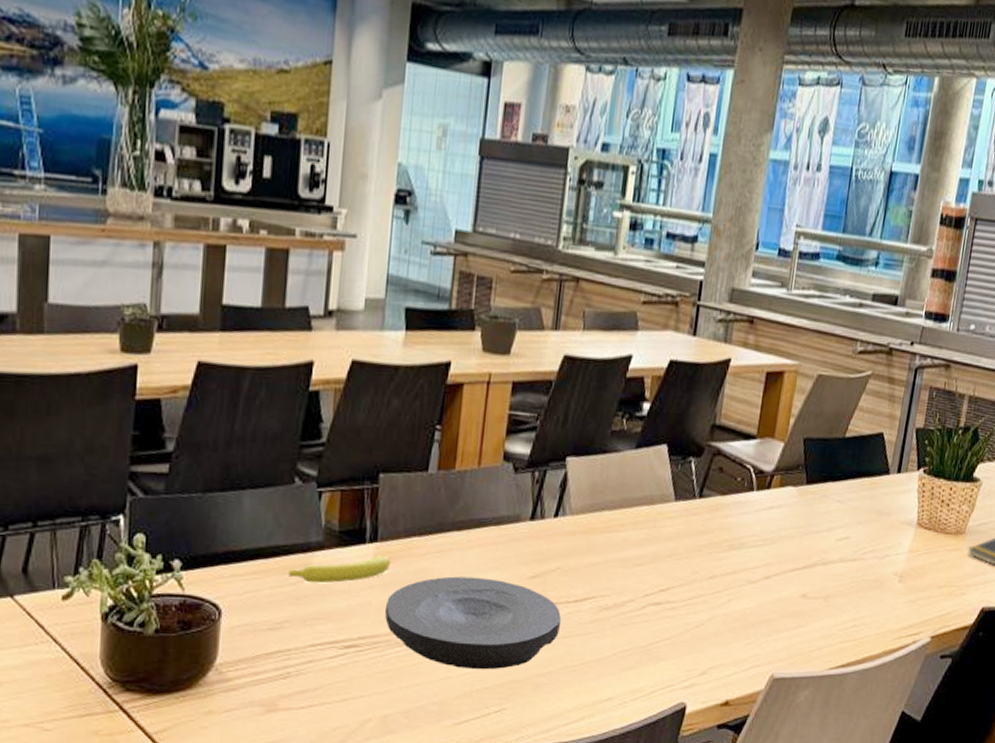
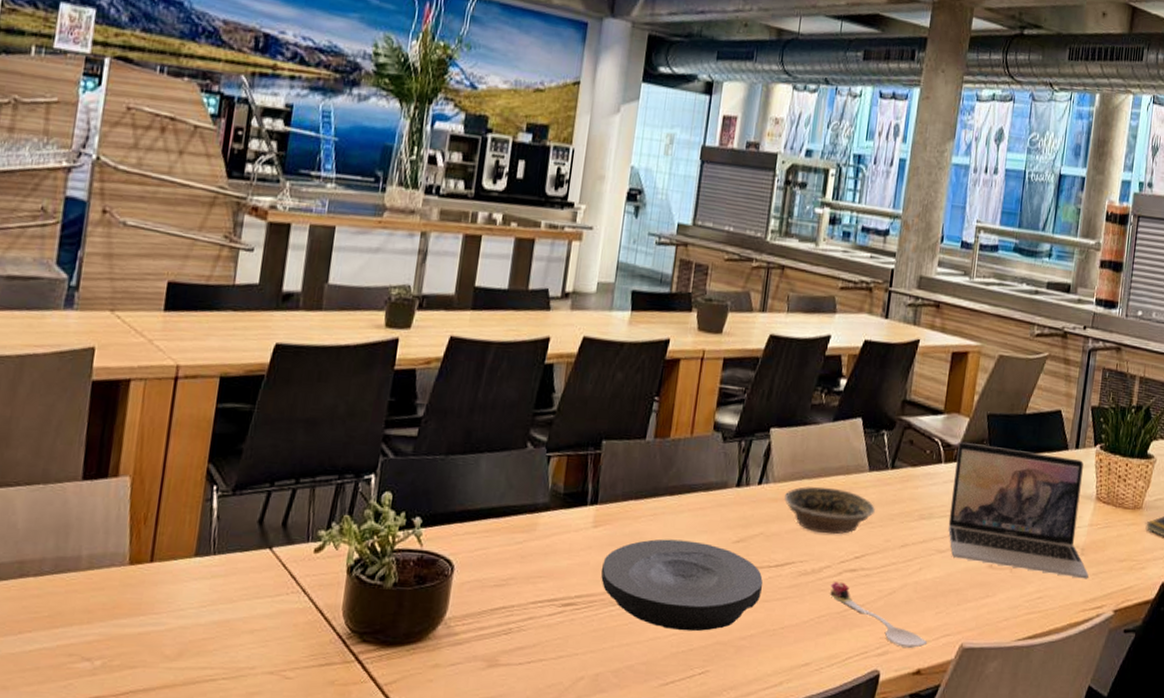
banana: present [289,555,392,584] -> none [516,517,610,543]
bowl: none [582,517,682,568] -> present [784,485,875,535]
spoon: none [633,616,737,681] -> present [830,582,928,649]
laptop: none [760,469,906,606] -> present [948,442,1089,579]

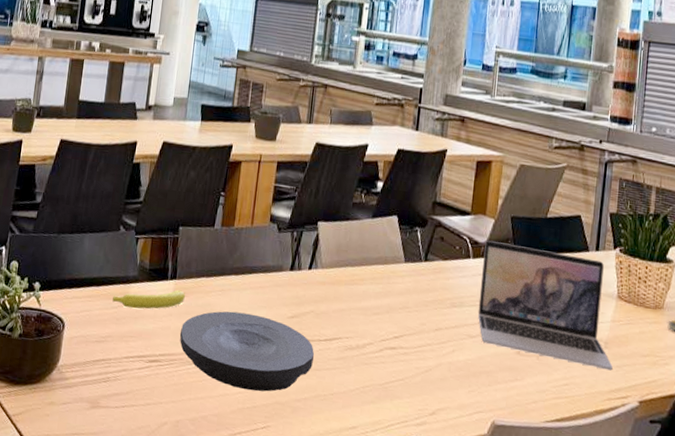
banana: none [516,517,610,543] -> present [112,290,186,309]
bowl: present [784,485,875,535] -> none [331,272,411,316]
spoon: present [830,582,928,649] -> none [373,357,462,422]

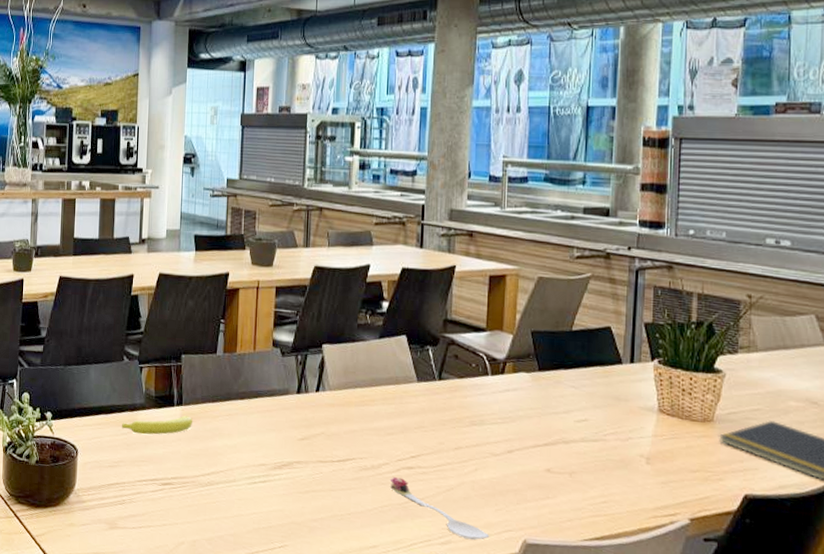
plate: present [179,311,314,392] -> none [190,434,327,512]
spoon: none [373,357,462,422] -> present [389,477,490,540]
laptop: present [478,241,613,371] -> none [500,357,657,487]

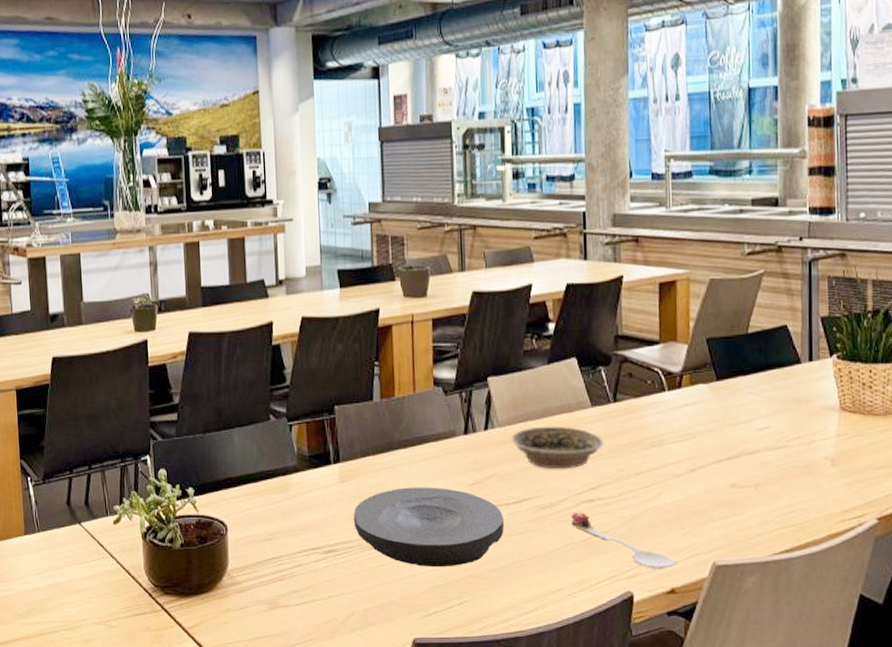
banana: present [122,415,193,435] -> none [274,473,354,500]
plate: none [190,434,327,512] -> present [353,487,504,568]
bowl: none [340,393,426,436] -> present [511,426,603,470]

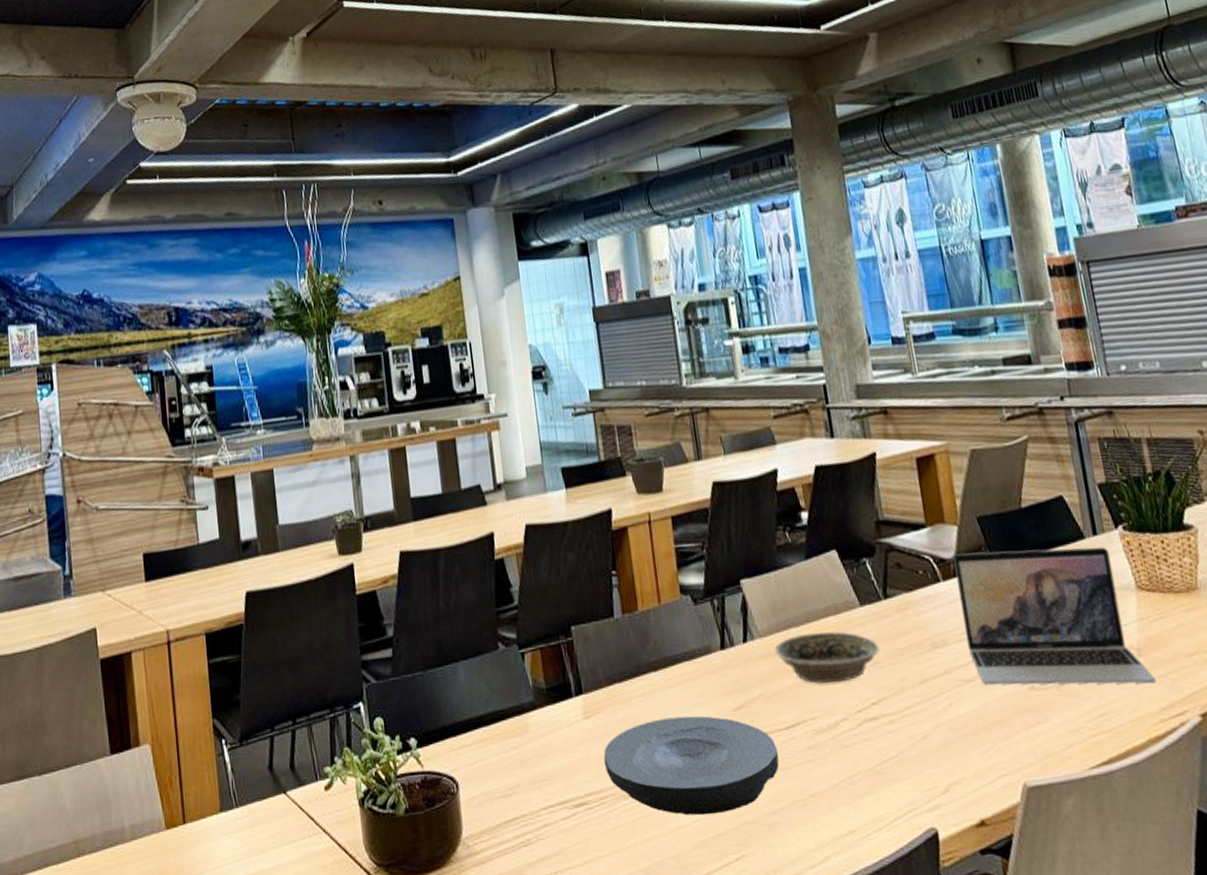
spoon: present [570,513,678,570] -> none [852,734,984,798]
laptop: none [680,369,843,490] -> present [953,547,1156,686]

